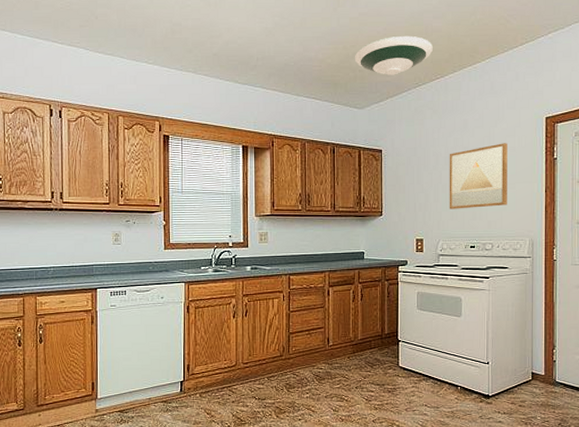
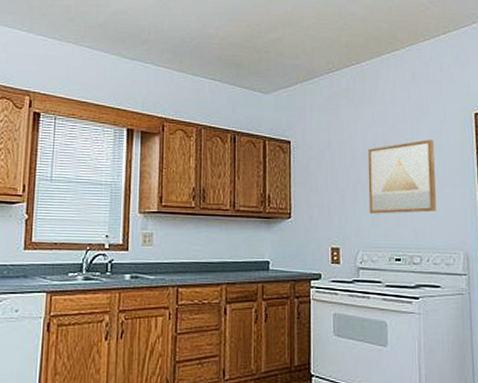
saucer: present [354,35,433,75] -> none [259,17,347,59]

